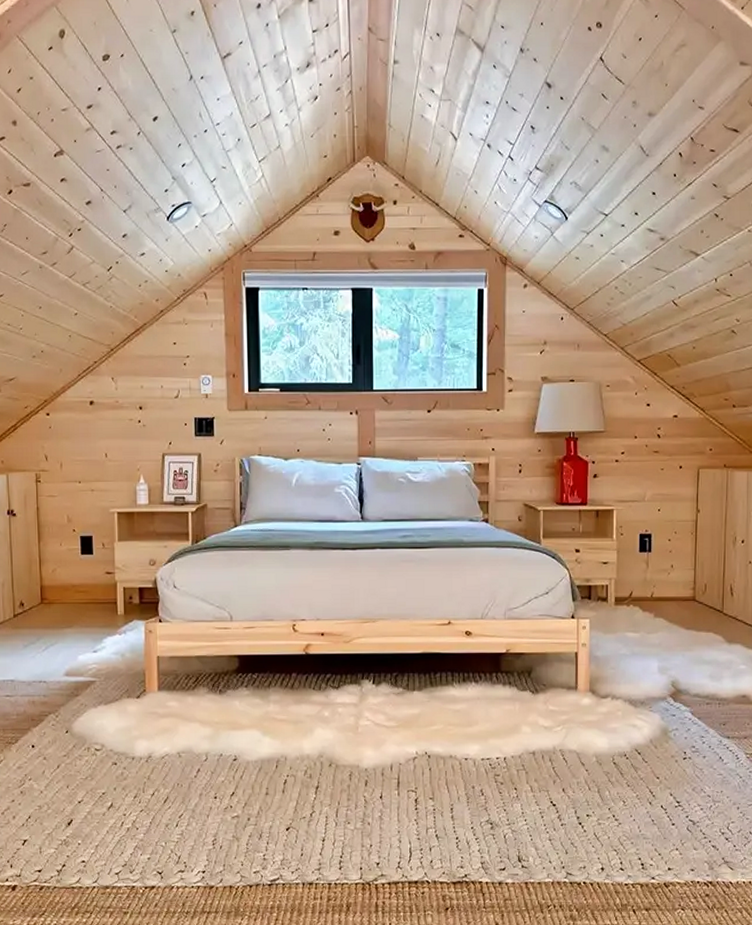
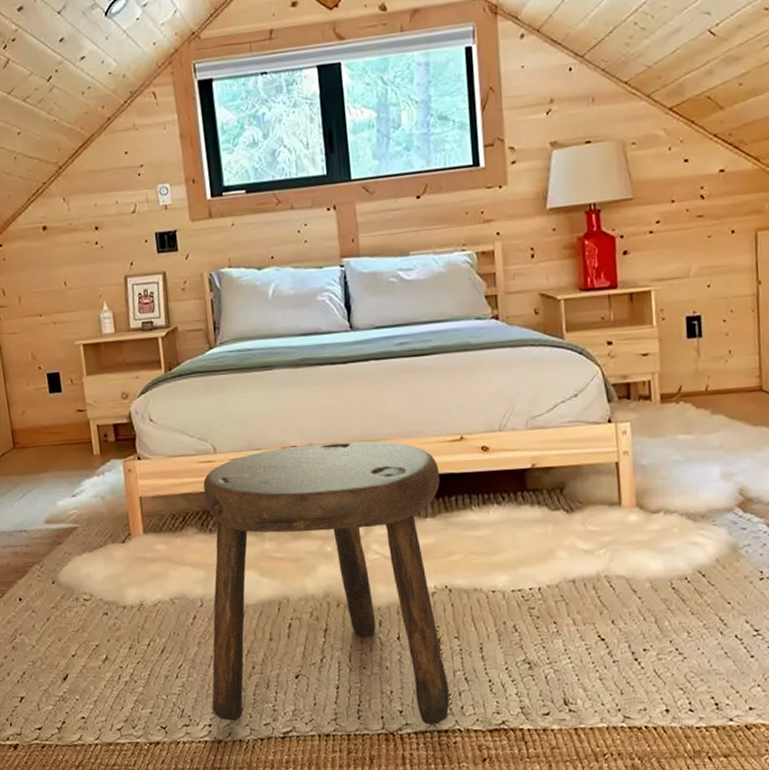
stool: none [207,619,428,876] -> present [203,441,450,725]

